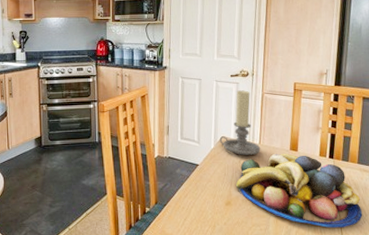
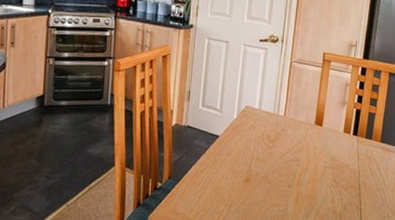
candle holder: present [219,90,261,156] -> none [243,57,286,129]
fruit bowl: present [235,153,363,228] -> none [256,127,382,210]

